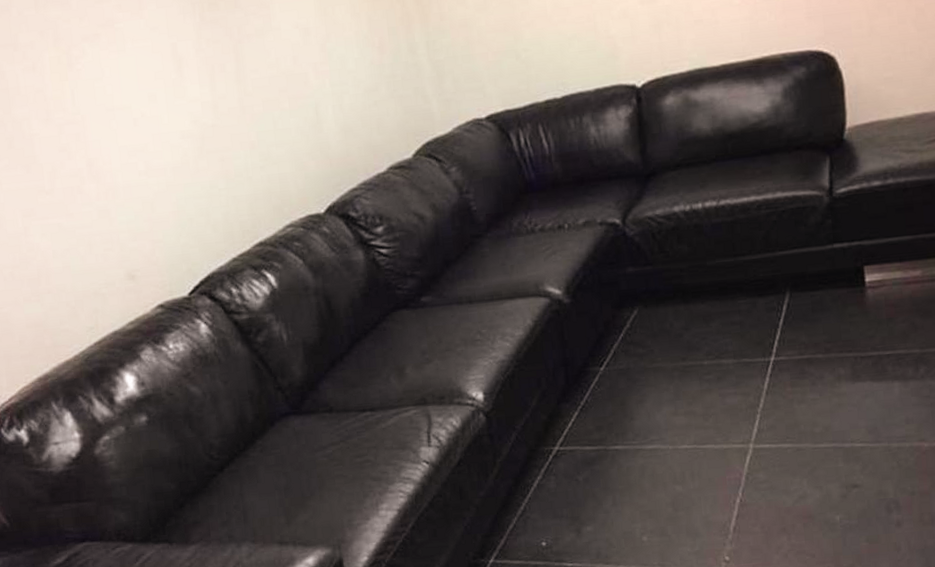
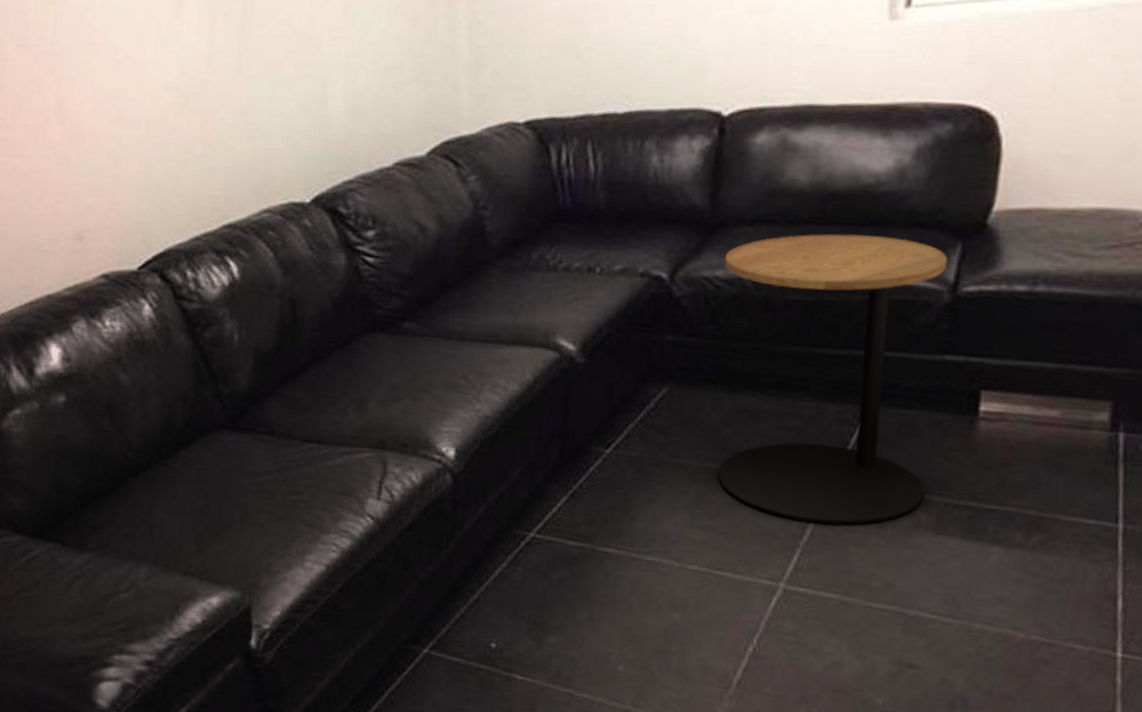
side table: none [661,161,840,394] -> present [718,233,948,526]

